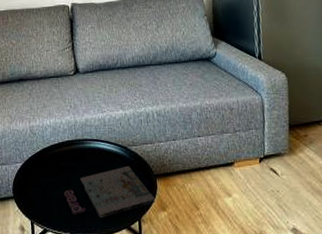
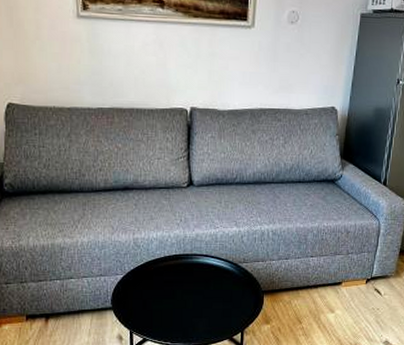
magazine: present [64,165,155,219] -> none [167,281,260,330]

